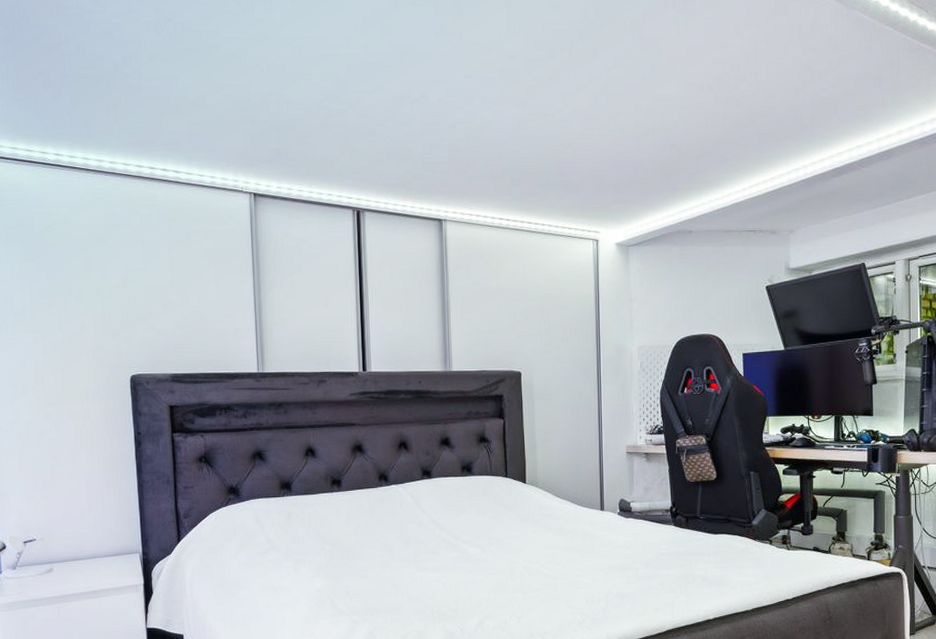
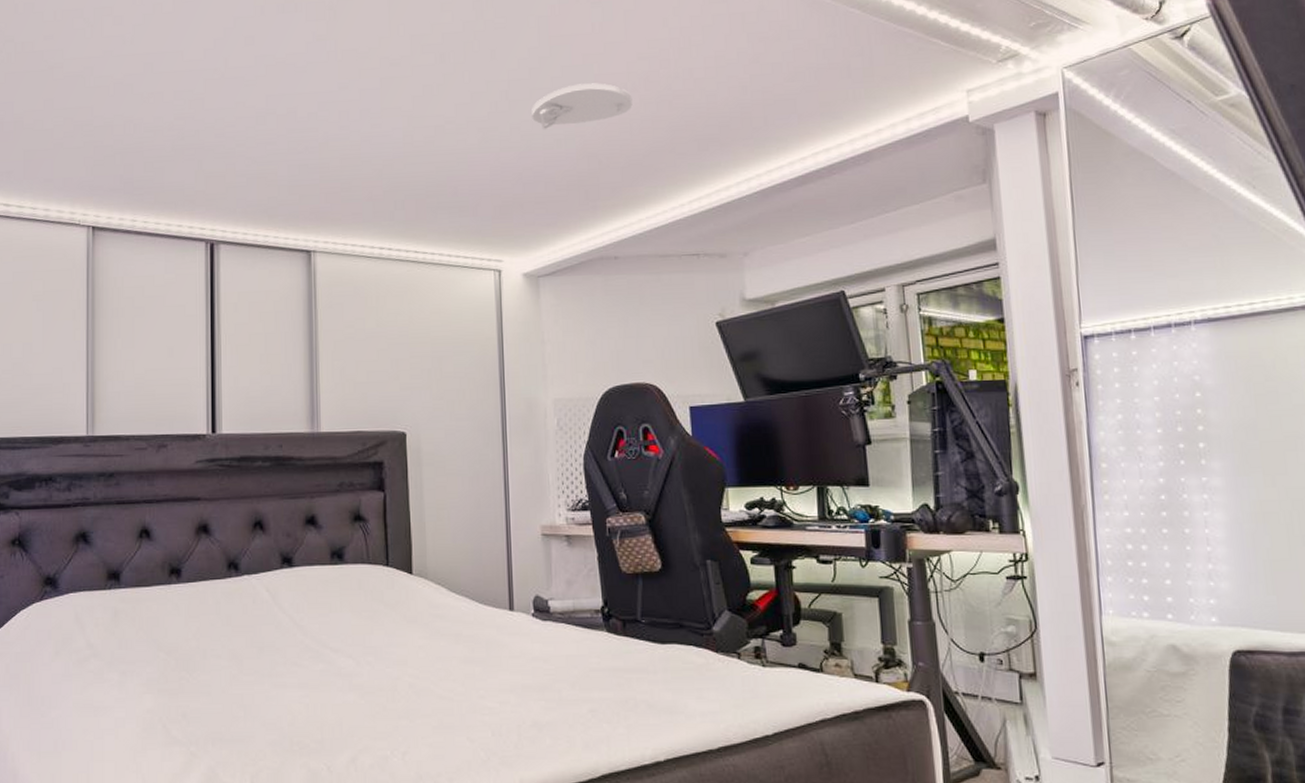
smoke detector: none [626,82,708,122] -> present [532,83,633,130]

